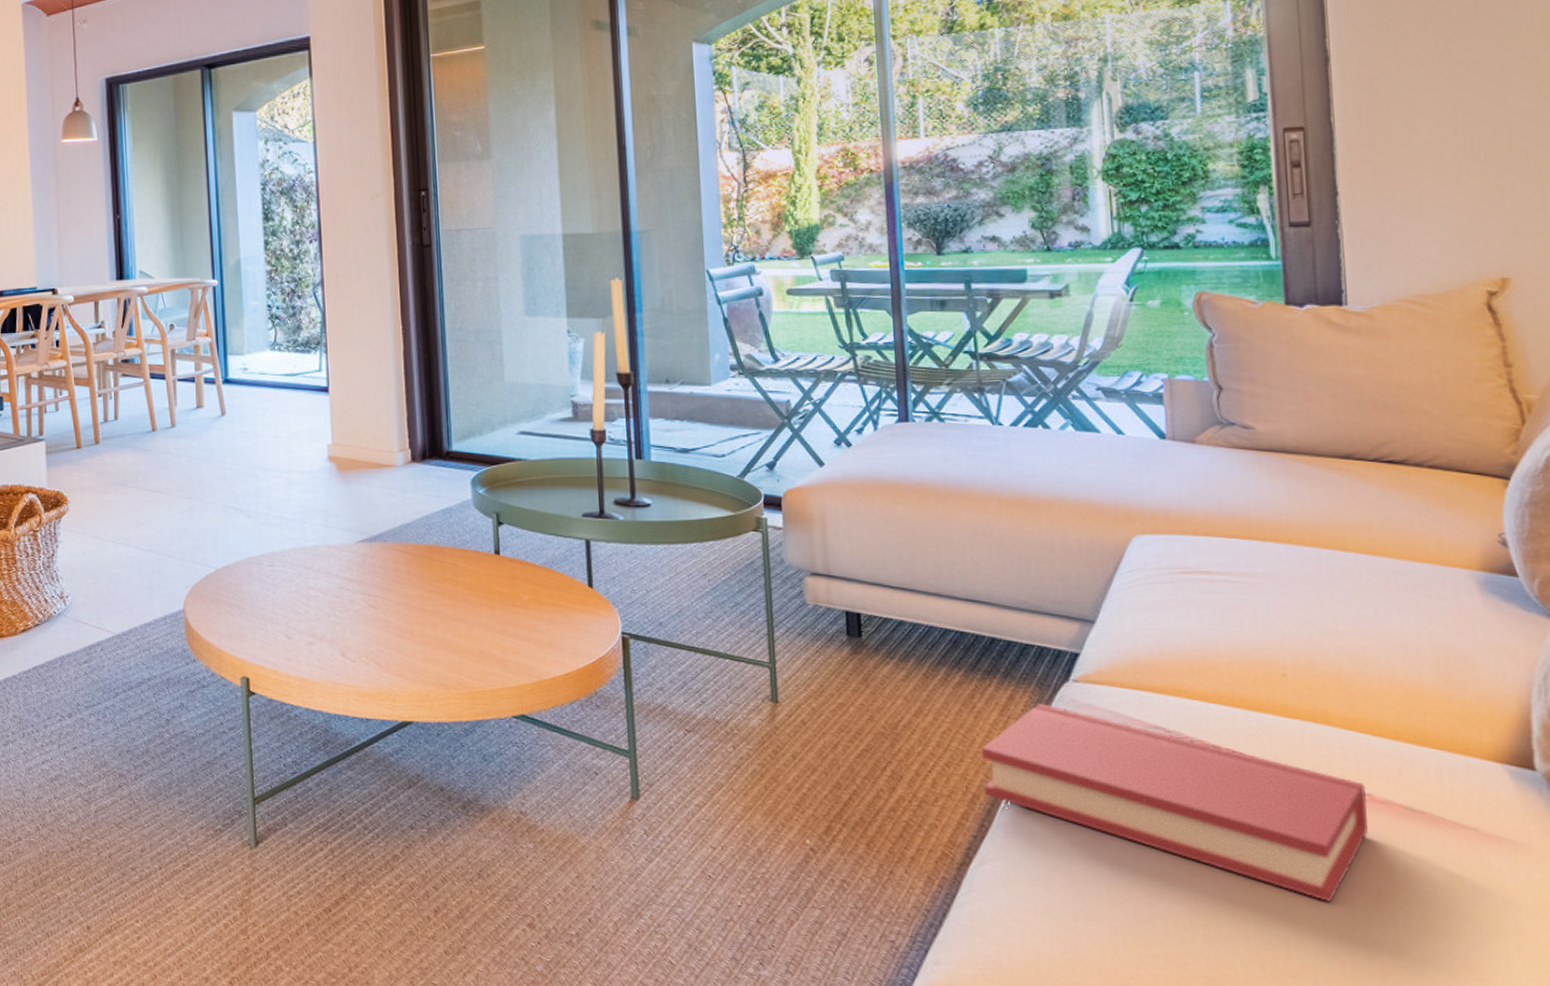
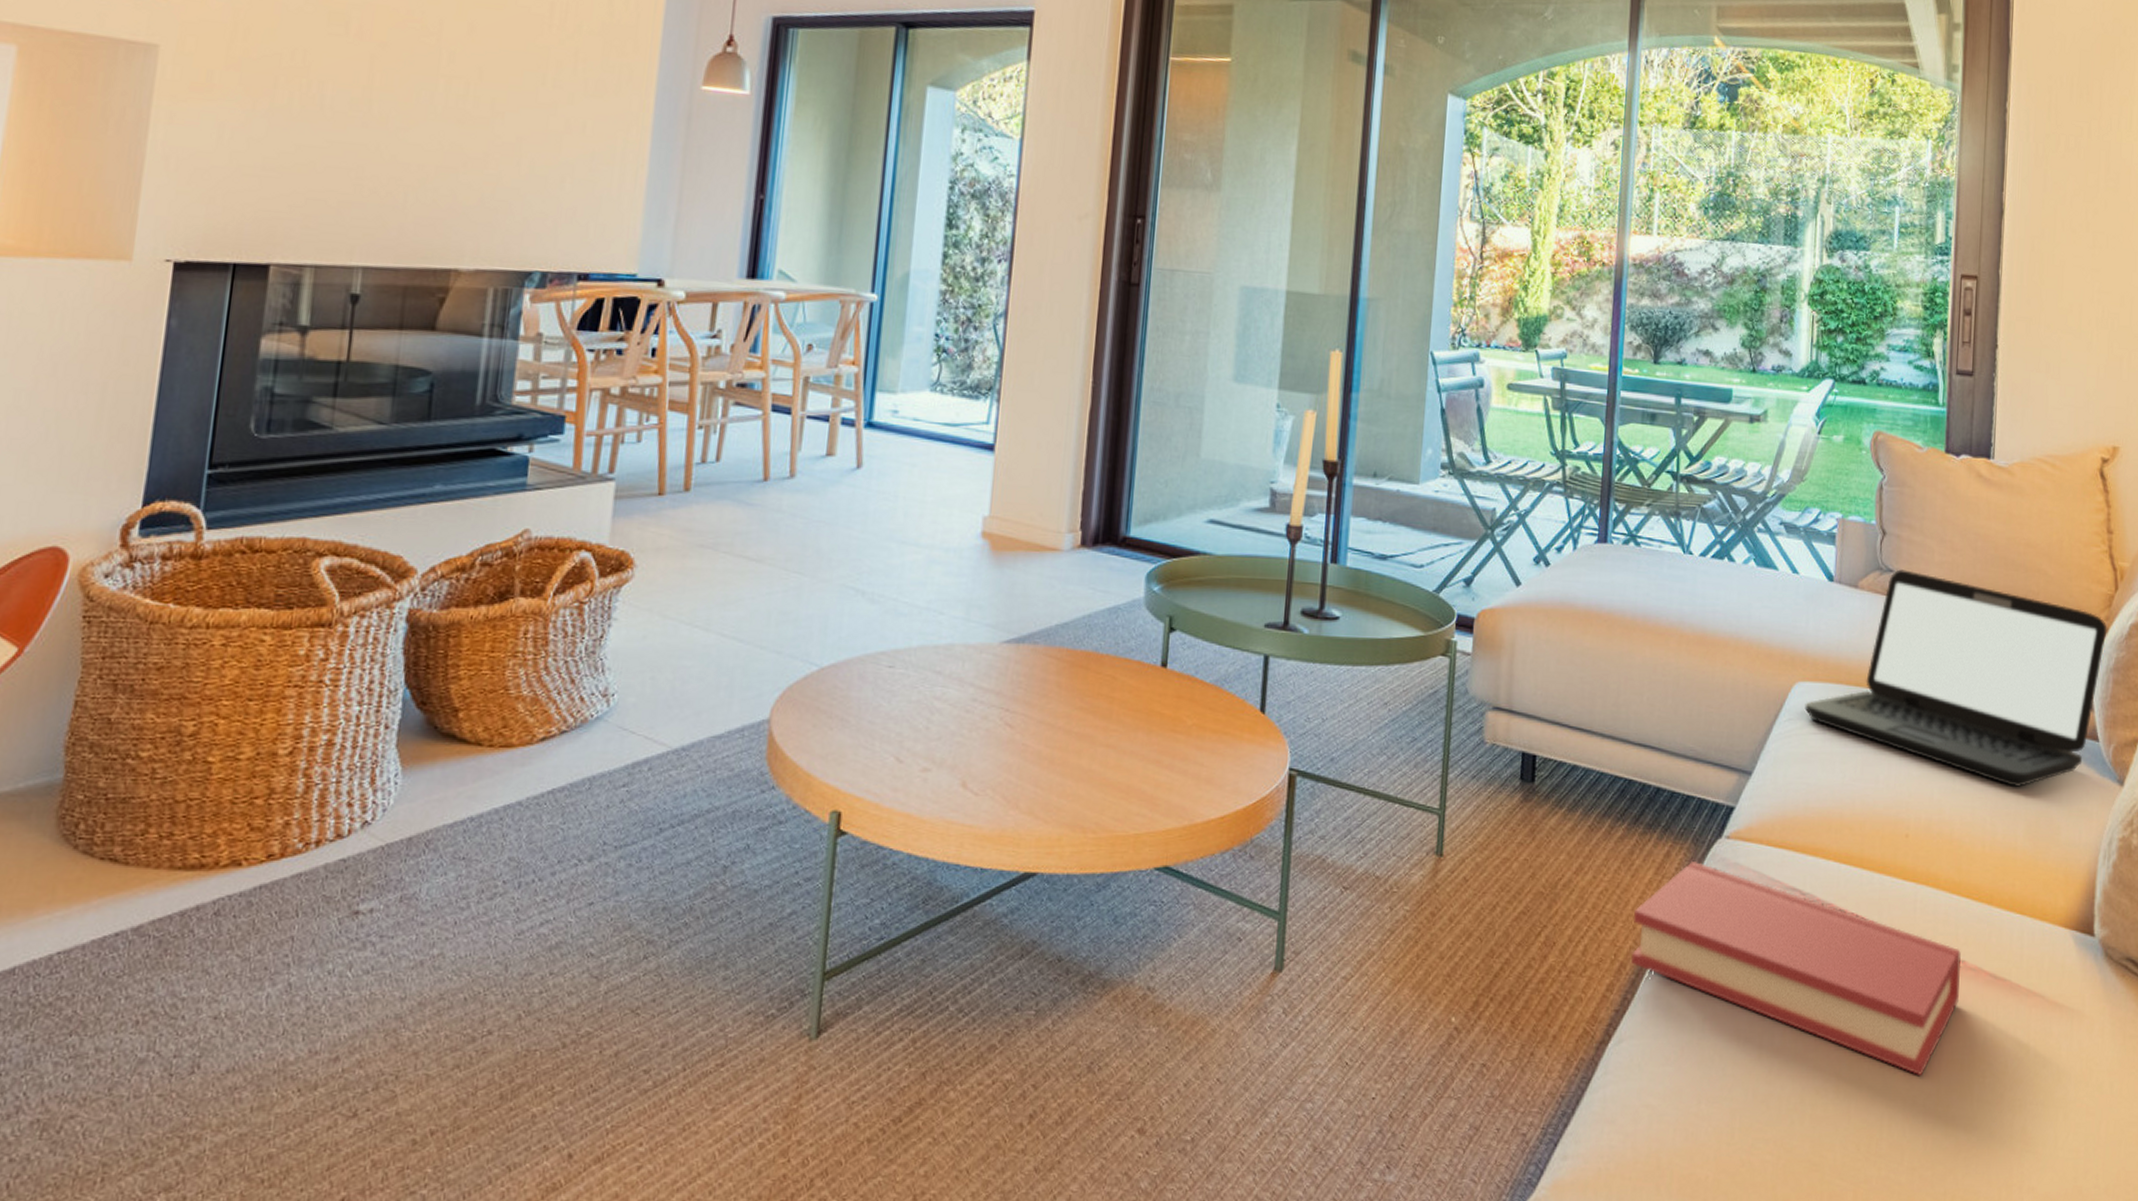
laptop: none [1147,422,1516,626] -> present [1804,569,2107,788]

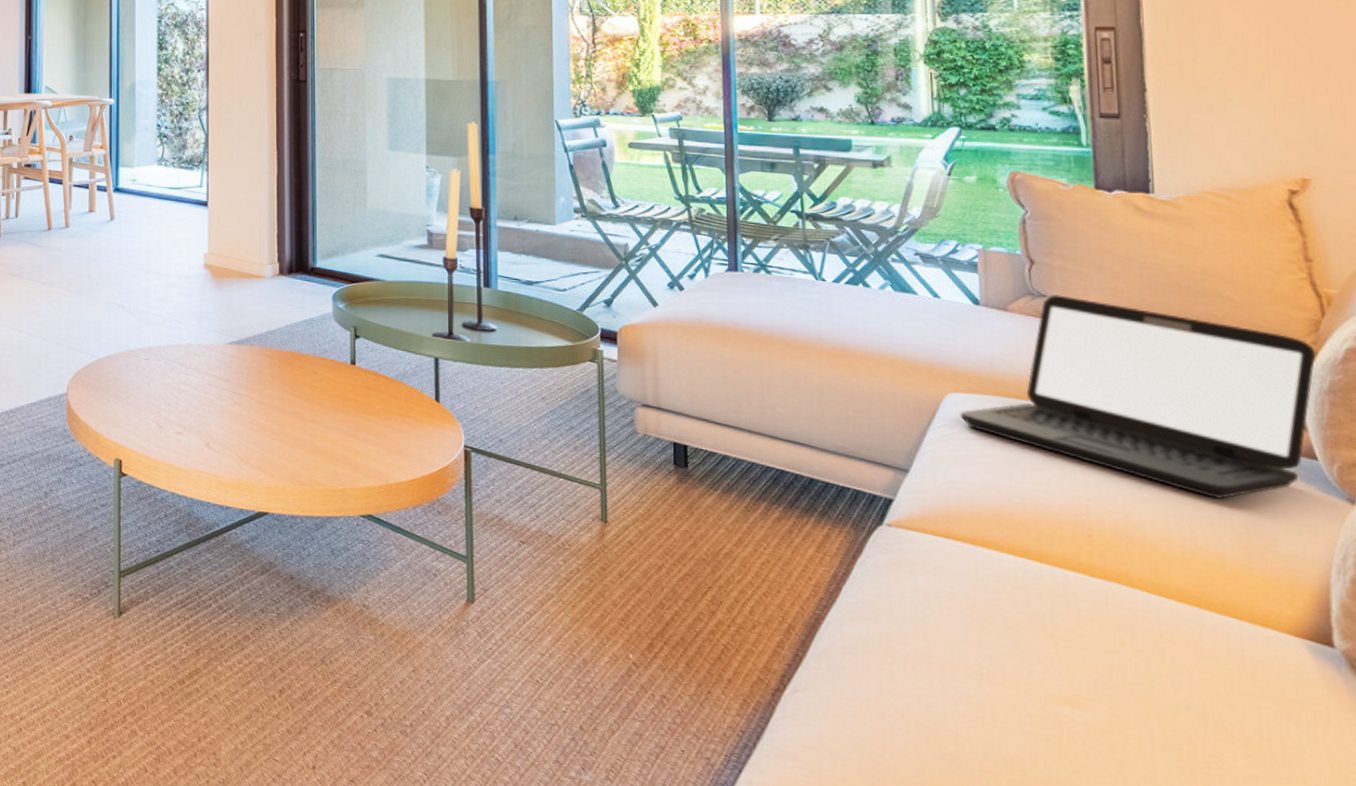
hardback book: present [1631,860,1962,1077] -> none [798,543,1169,759]

